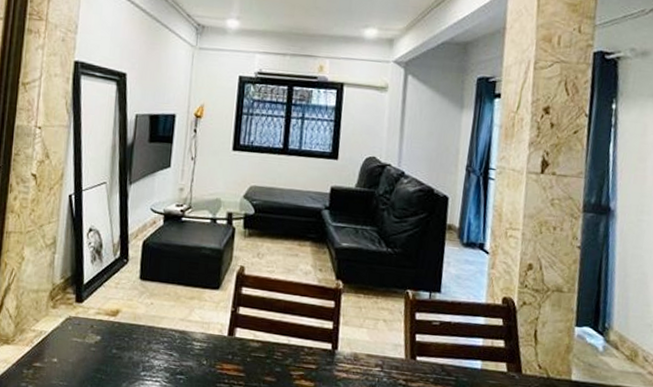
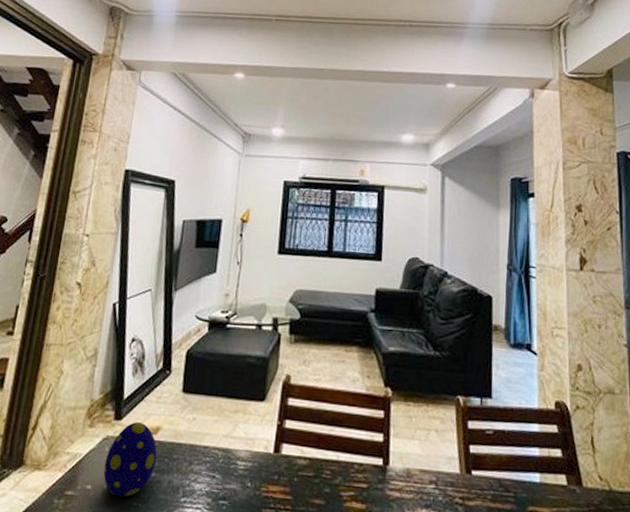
decorative egg: none [68,305,118,370] -> present [103,422,158,497]

